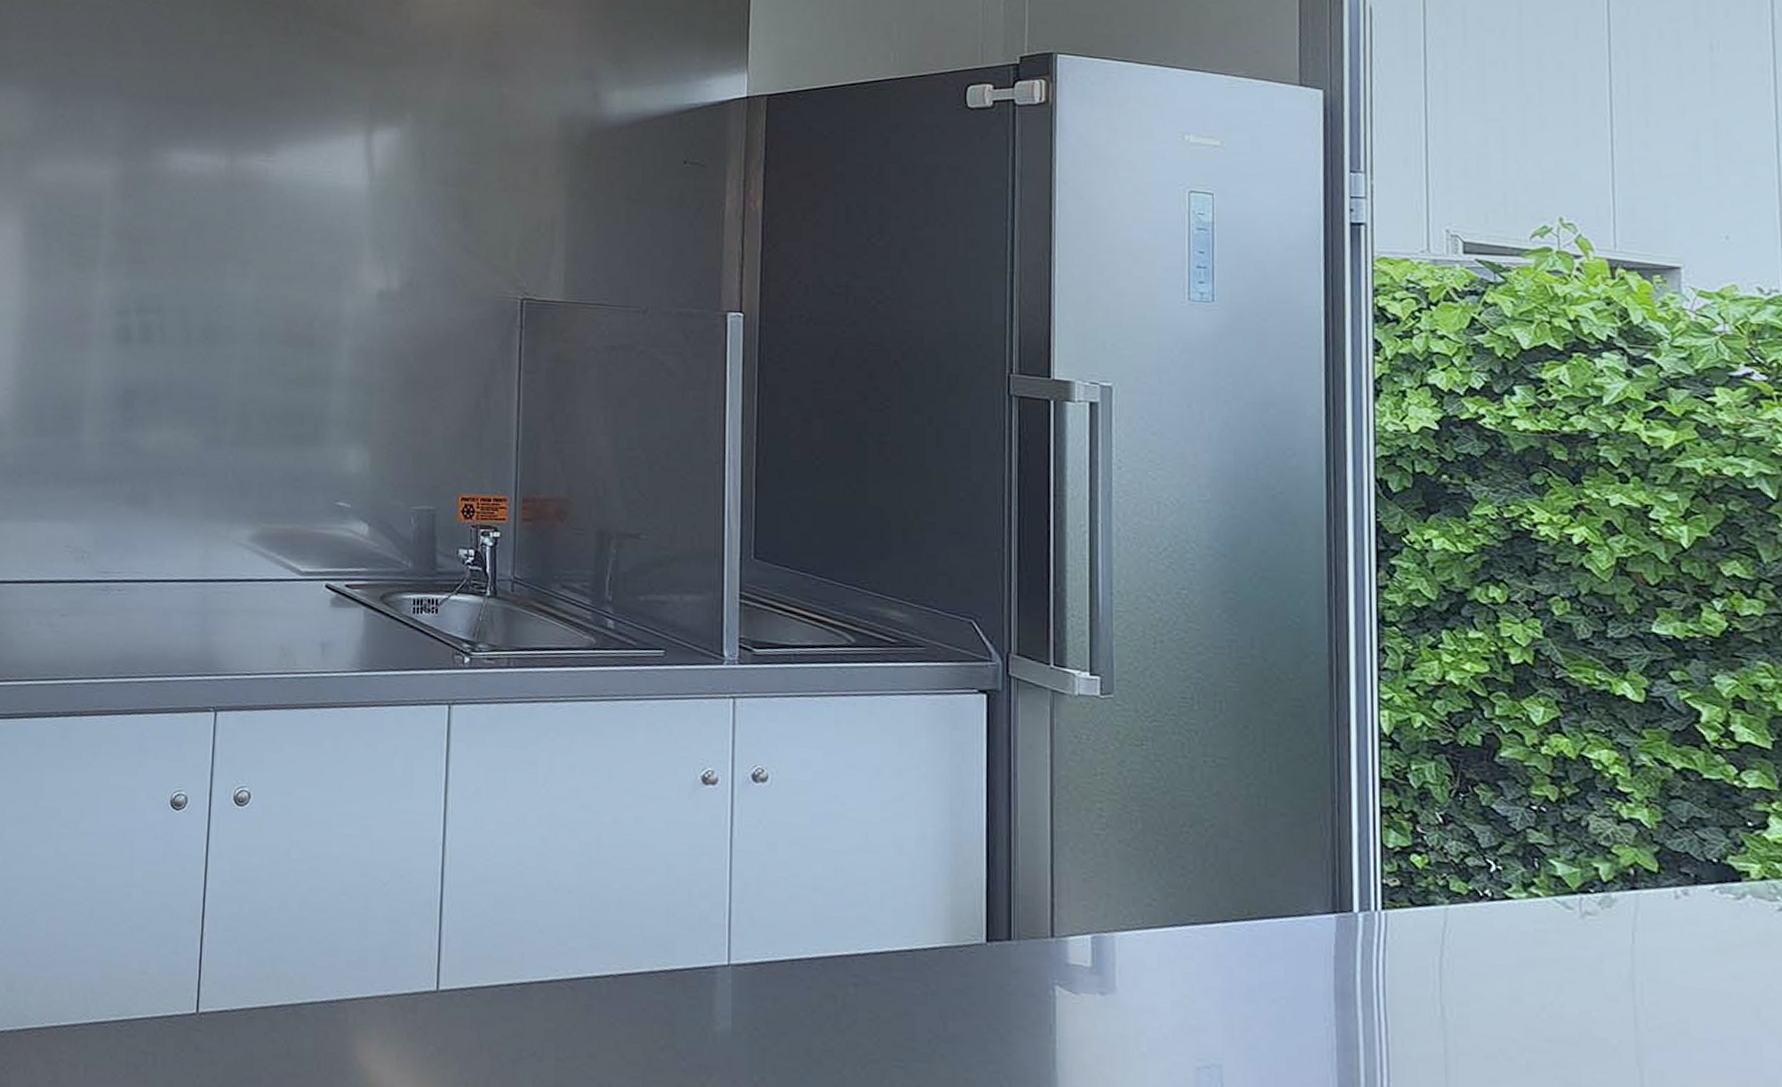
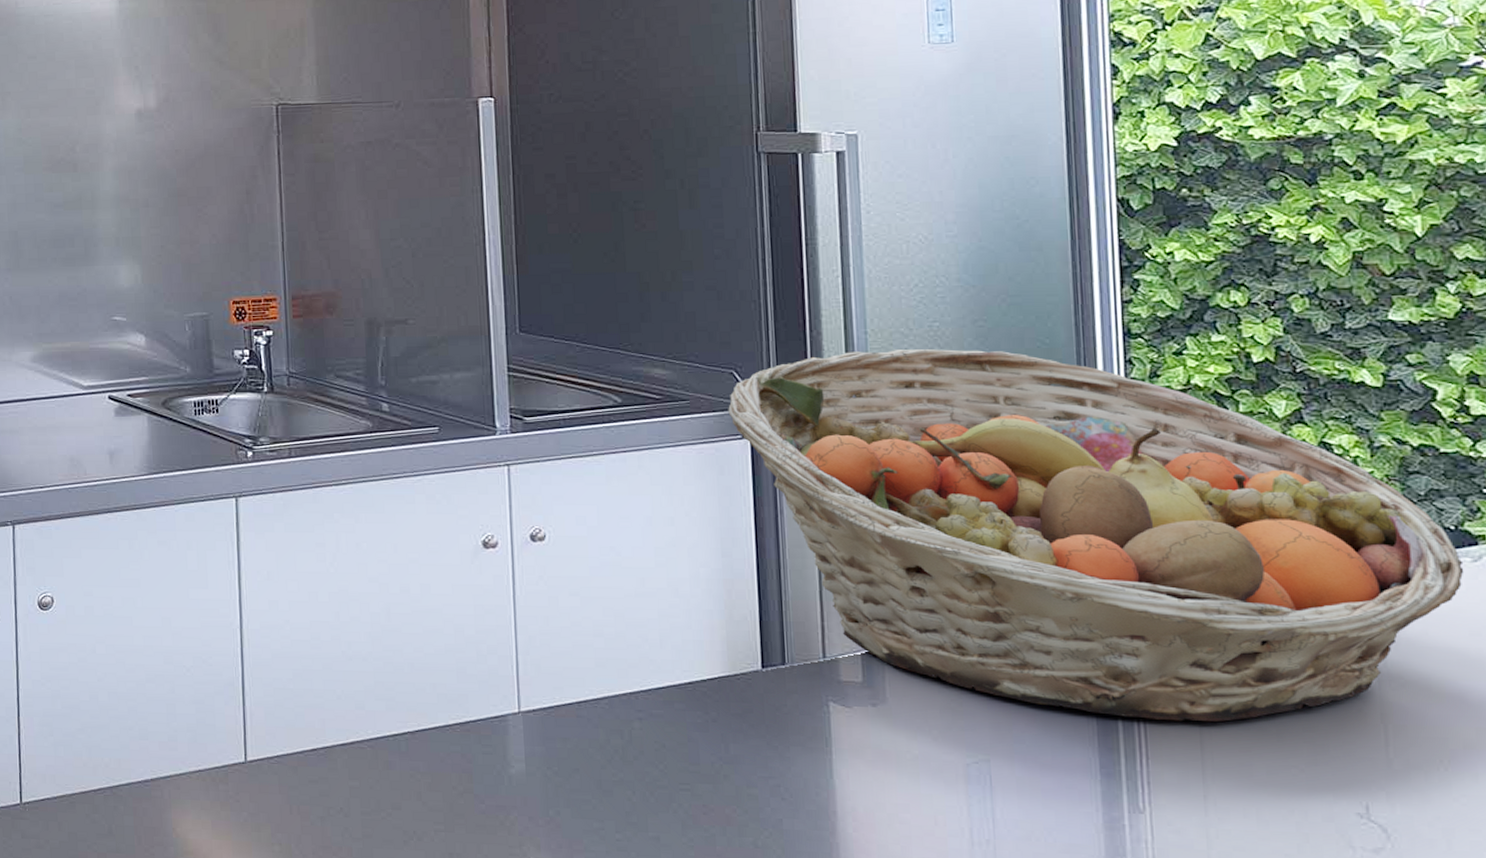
fruit basket: none [965,612,1727,1048] -> present [728,348,1464,723]

